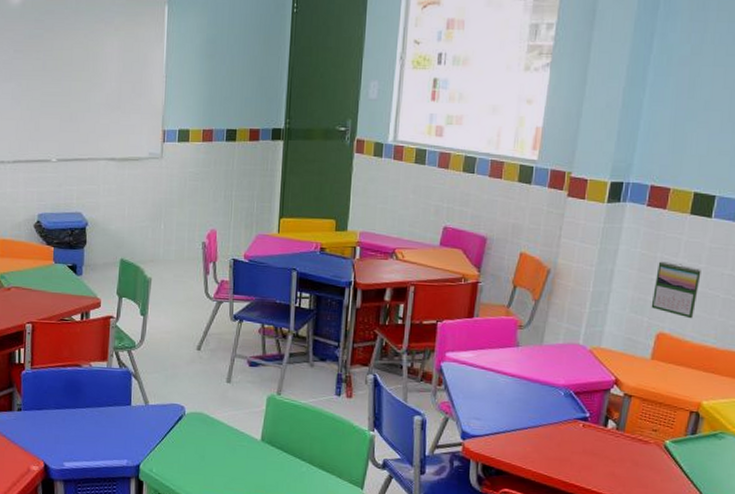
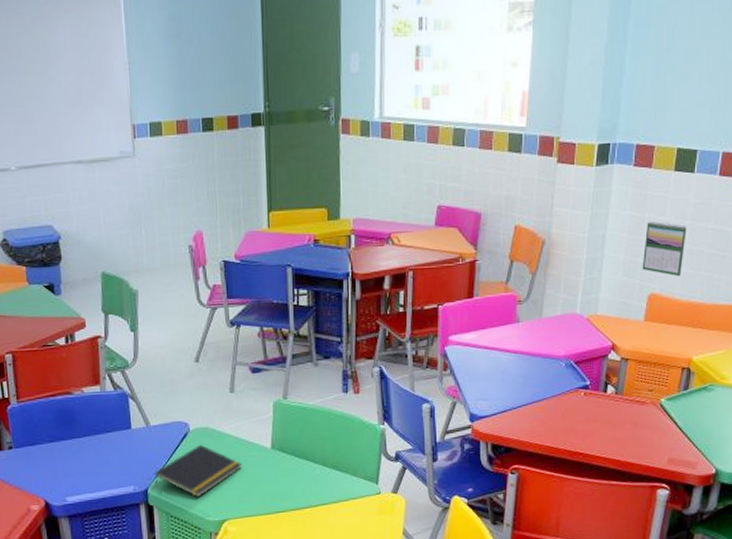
notepad: none [147,428,231,479] -> present [154,444,242,498]

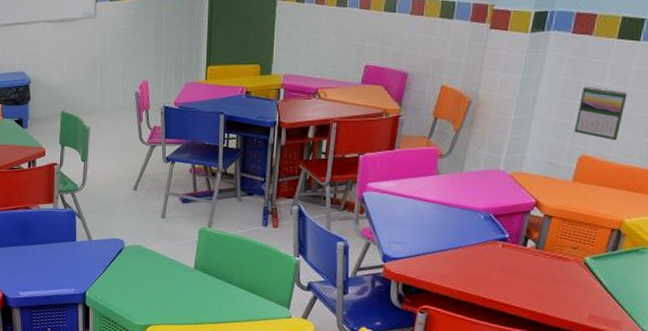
notepad: present [154,444,242,498] -> none [92,259,167,304]

